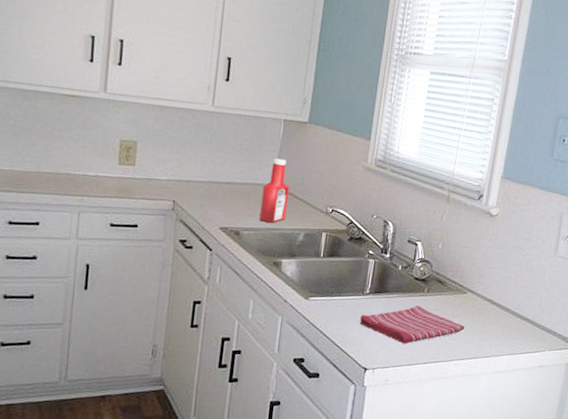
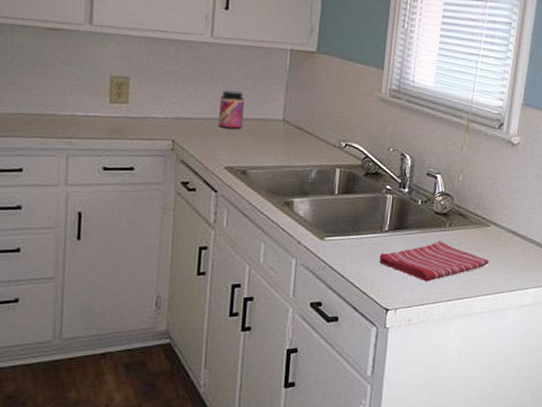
jar: none [215,155,240,193] -> present [218,90,245,130]
ketchup bottle: present [259,158,290,223] -> none [267,91,299,160]

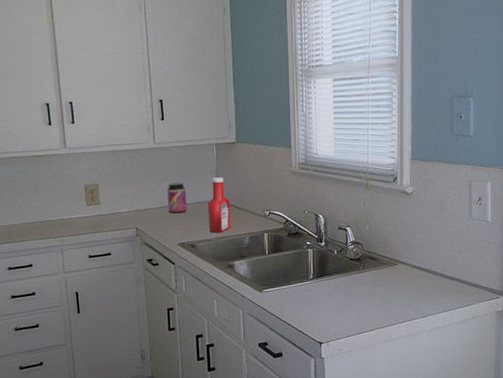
ketchup bottle: none [267,91,299,160] -> present [208,177,231,233]
dish towel: present [379,241,489,282] -> none [309,282,401,317]

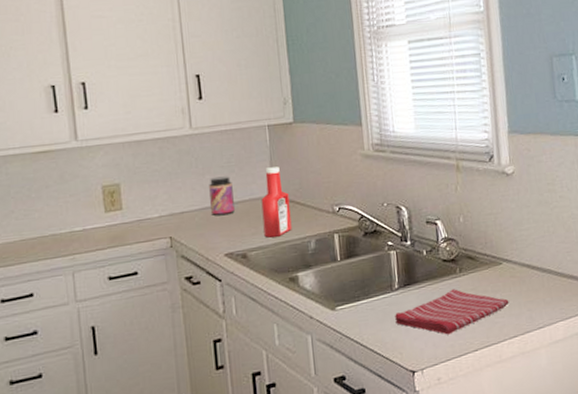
dish towel: none [309,282,401,317] -> present [395,289,509,335]

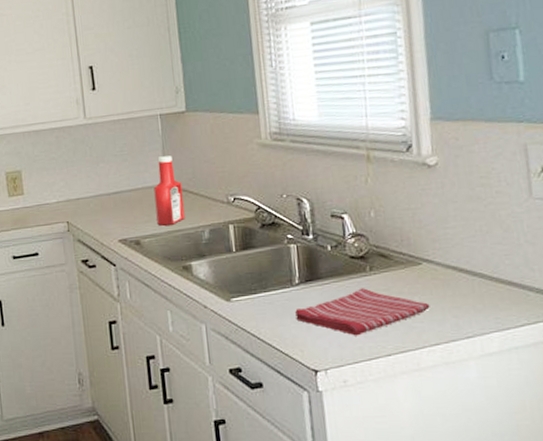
jar: present [209,176,235,216] -> none [103,164,128,203]

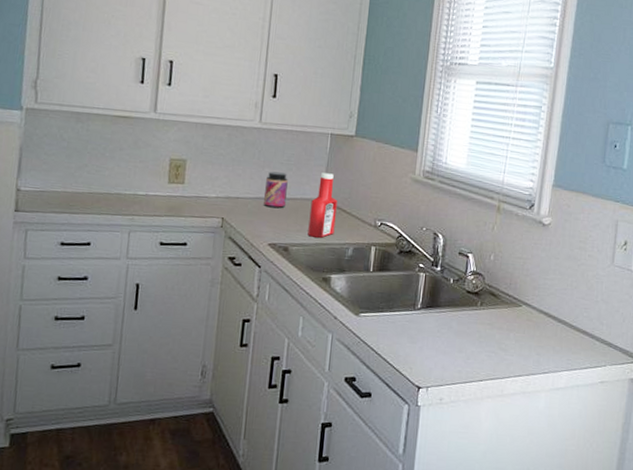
jar: none [103,164,128,203] -> present [264,171,288,209]
dish towel: present [295,288,430,336] -> none [412,320,521,361]

